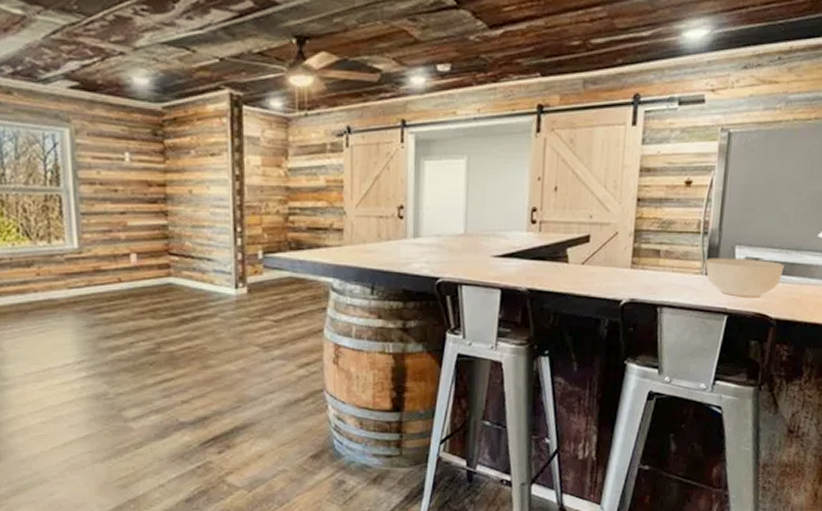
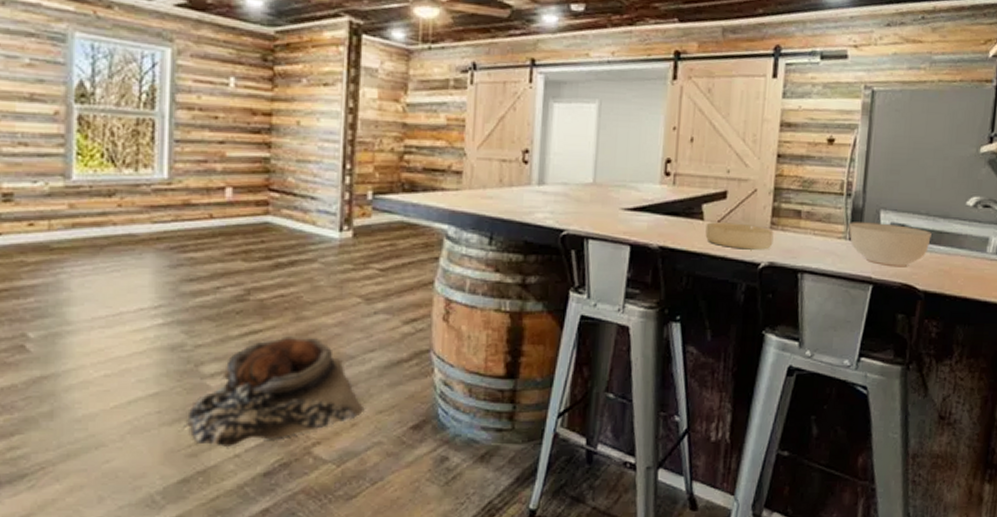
dog bed: none [113,383,269,478] -> present [183,336,365,447]
ashtray: none [570,264,635,288] -> present [705,222,774,250]

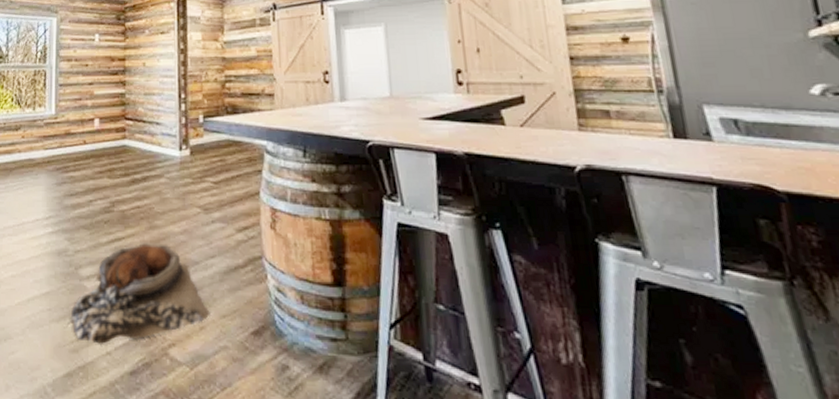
ashtray: present [705,222,774,250] -> none [508,126,586,153]
bowl: present [848,222,932,267] -> none [667,118,776,166]

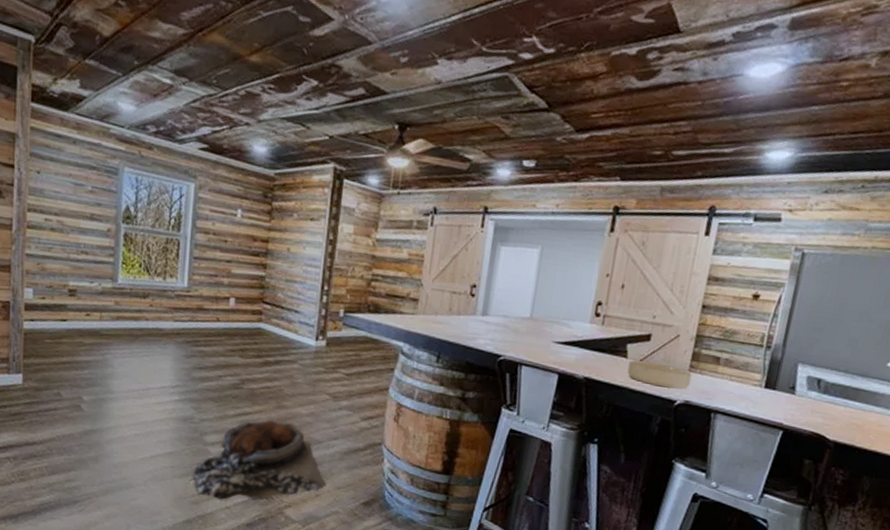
ashtray: none [508,126,586,153] -> present [627,360,692,389]

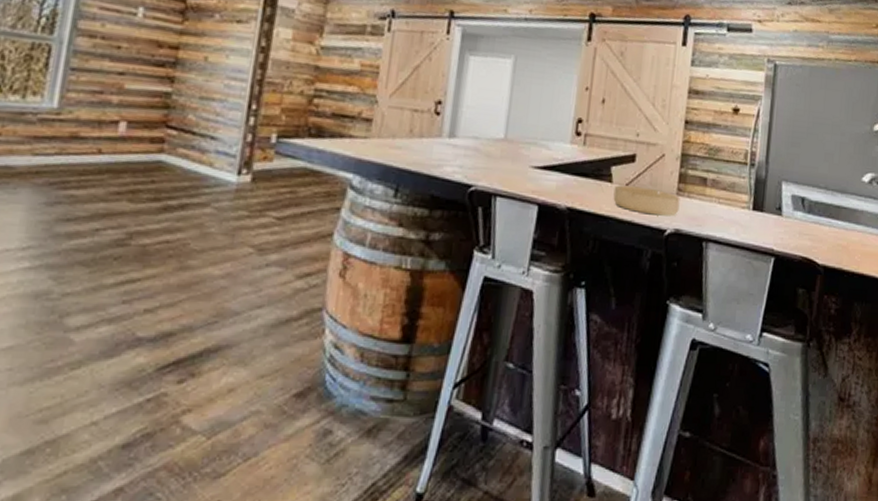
dog bed: present [190,420,327,500] -> none [36,287,245,412]

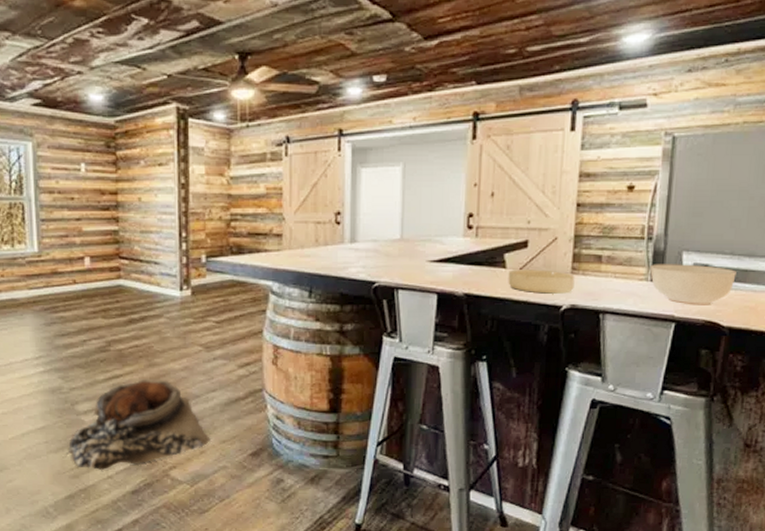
dog bed: none [36,287,245,412] -> present [66,380,211,470]
bowl: none [751,192,830,241] -> present [649,264,737,305]

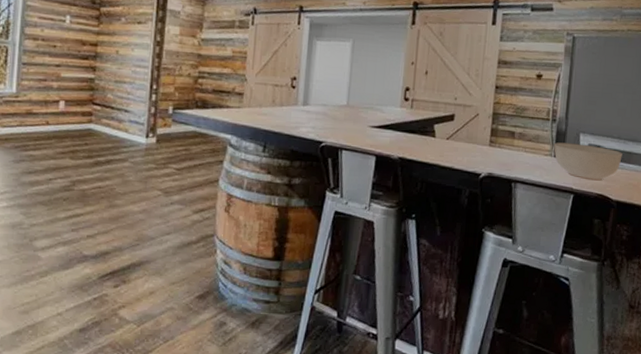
dog bed: present [66,380,211,470] -> none [19,220,161,306]
ashtray: present [508,270,575,294] -> none [436,139,492,163]

